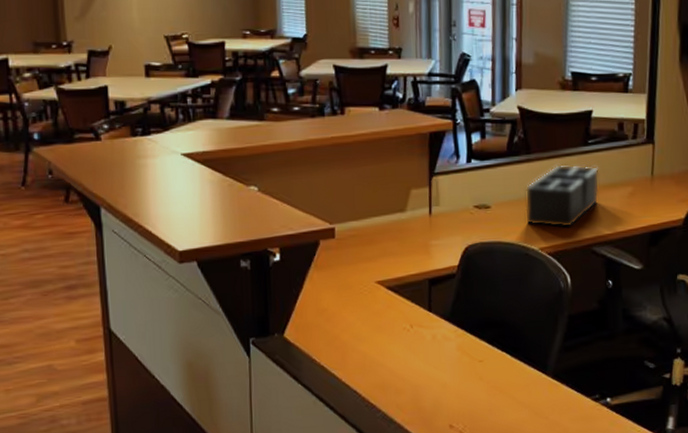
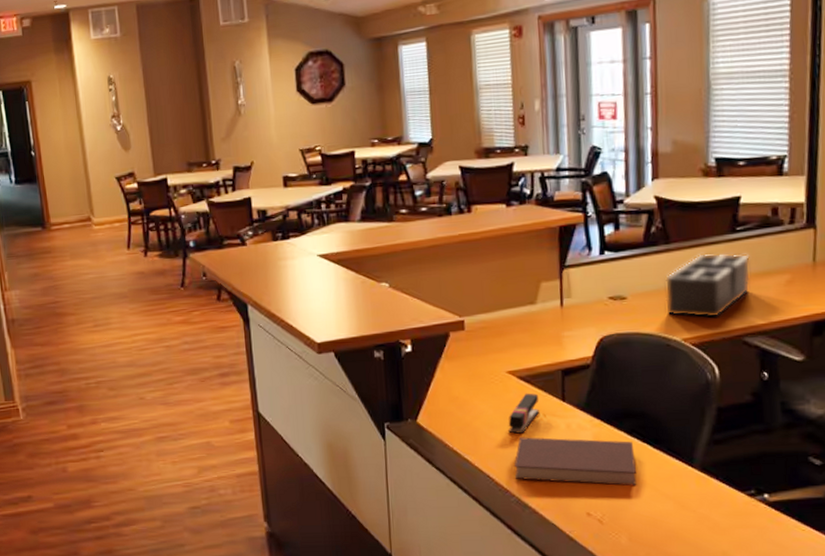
stapler: none [376,303,406,346] -> present [508,393,539,434]
notebook: none [380,349,496,396] -> present [514,437,637,486]

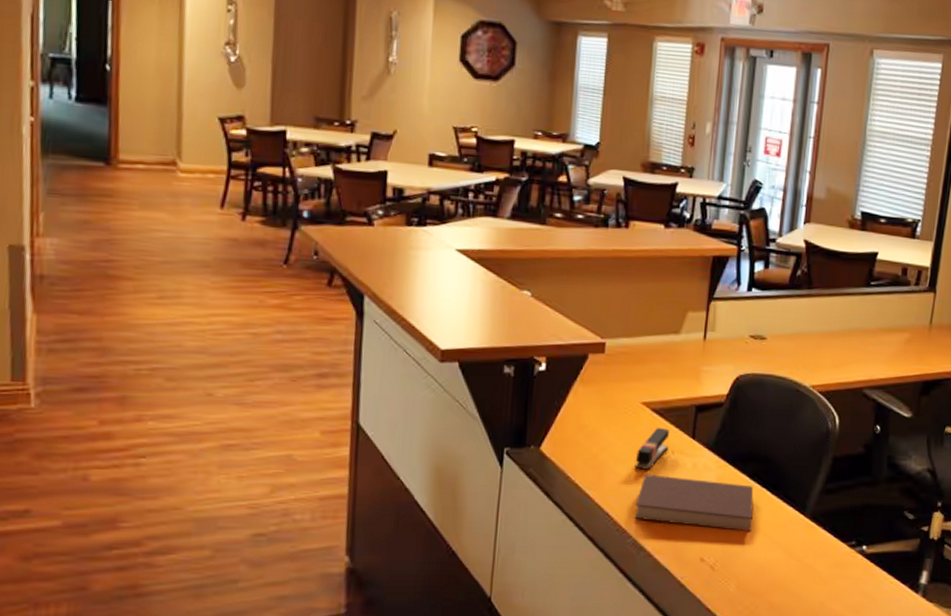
desk organizer: present [664,253,751,319] -> none [801,303,879,369]

